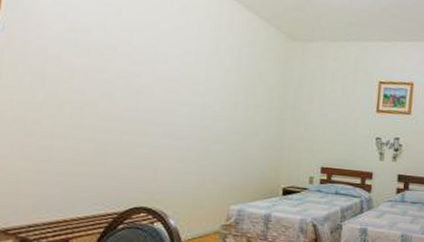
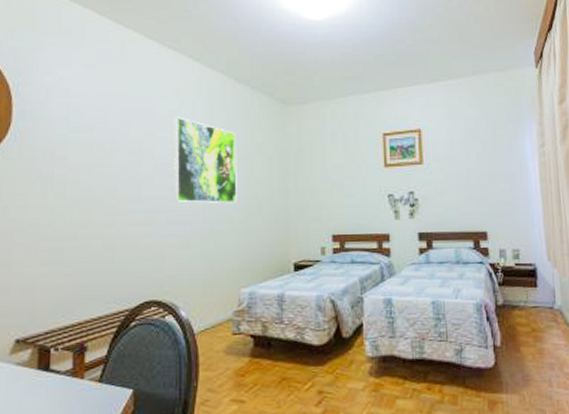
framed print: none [172,33,240,127] -> present [173,116,237,204]

